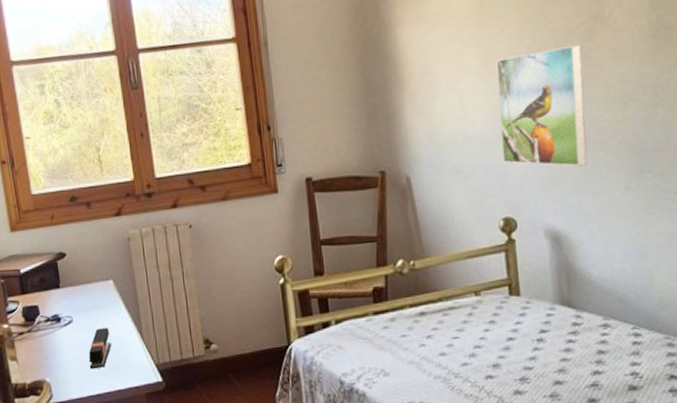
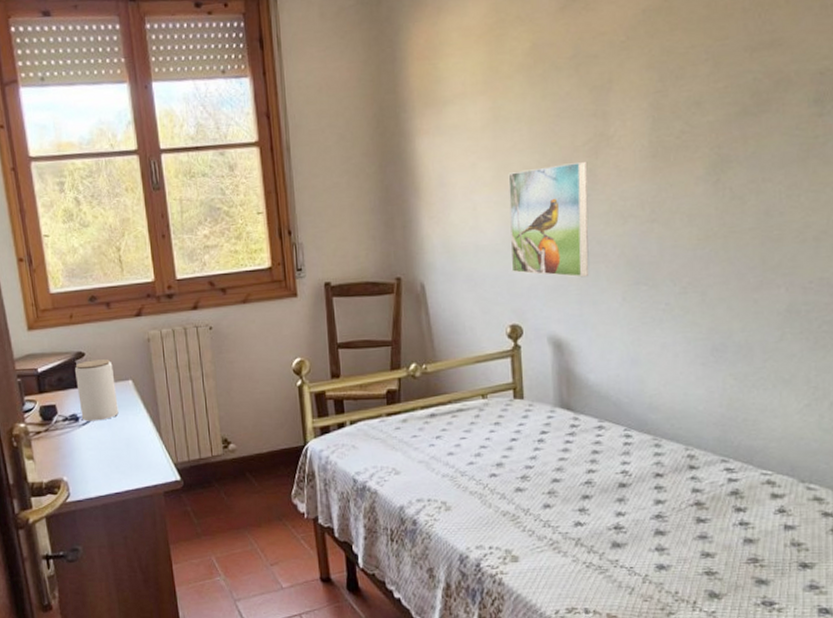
jar: none [56,259,100,322] -> present [75,359,119,422]
stapler: present [89,328,111,369] -> none [107,427,130,468]

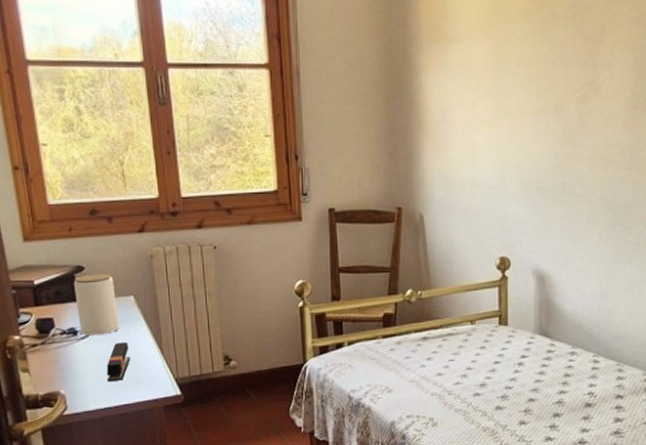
stapler: none [107,427,130,468] -> present [106,342,130,382]
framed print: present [508,161,589,278] -> none [503,107,577,216]

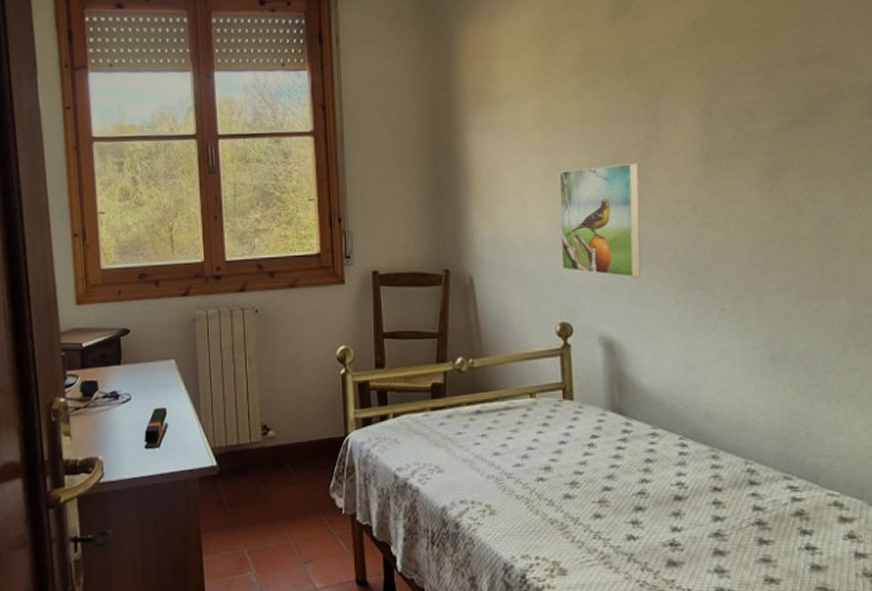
jar: present [74,274,119,336] -> none [119,337,159,400]
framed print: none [503,107,577,216] -> present [559,162,641,278]

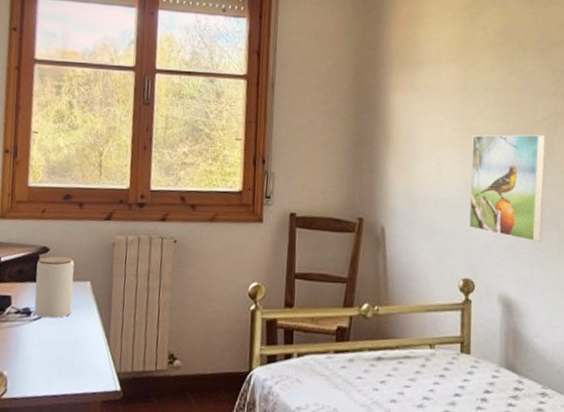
jar: none [119,337,159,400] -> present [34,256,75,319]
stapler: present [144,408,168,450] -> none [51,328,77,369]

